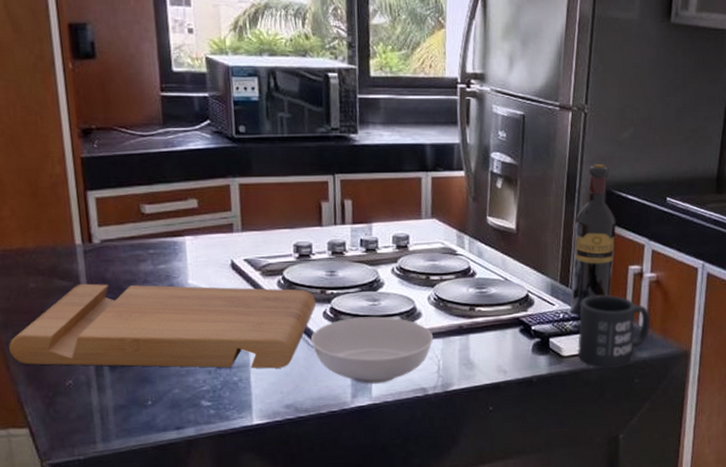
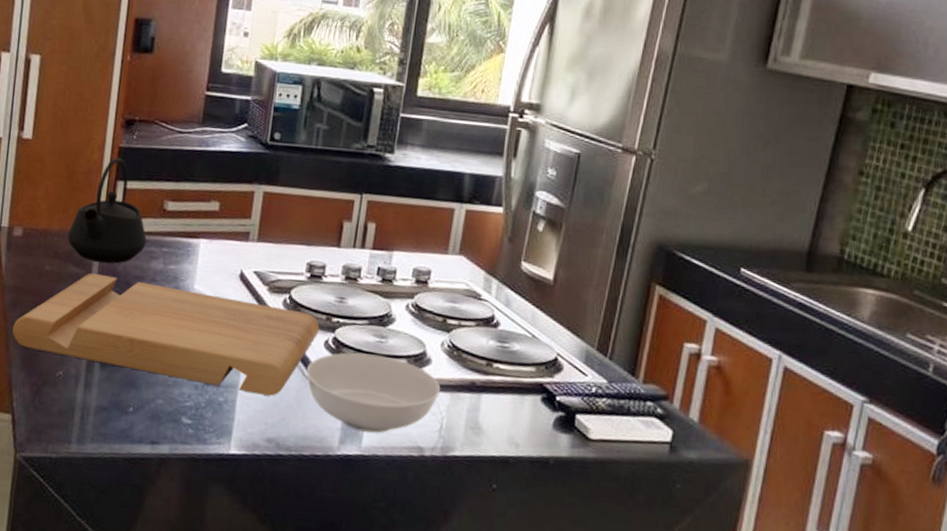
kettle: none [45,169,131,272] -> present [67,158,147,264]
wine bottle: present [570,164,616,316] -> none [606,218,675,394]
mug: present [577,294,651,369] -> none [607,371,705,466]

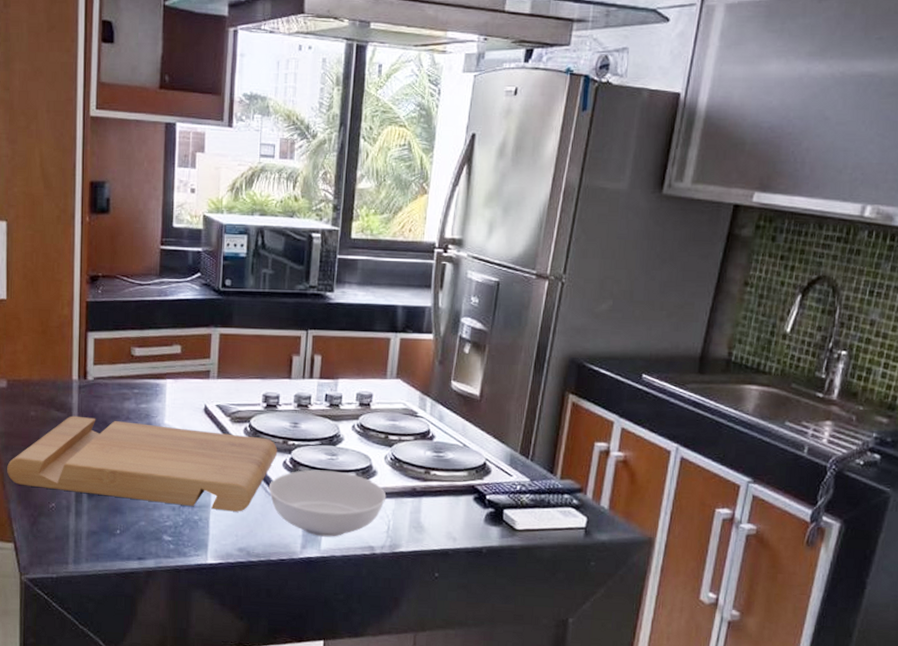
kettle: present [67,158,147,264] -> none [47,312,119,406]

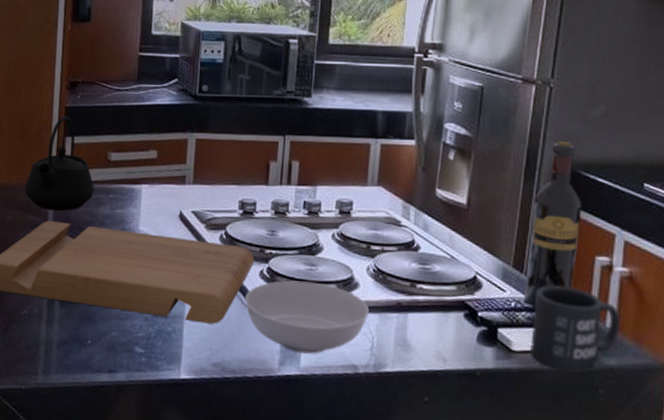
kettle: none [47,312,119,406] -> present [24,117,94,211]
wine bottle: none [529,335,585,490] -> present [524,142,582,307]
mug: none [531,469,614,548] -> present [529,285,620,374]

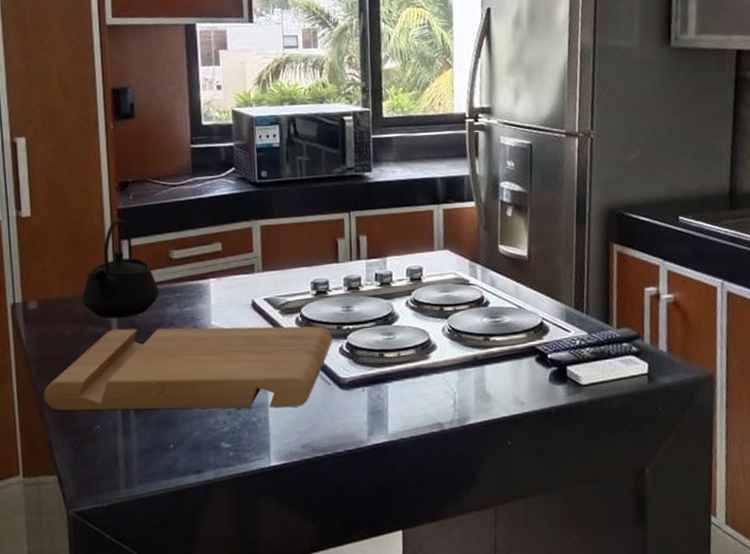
bowl: present [244,280,370,354] -> none [327,350,449,421]
wine bottle: present [524,142,582,307] -> none [586,187,629,342]
mug: present [529,285,620,374] -> none [595,318,671,397]

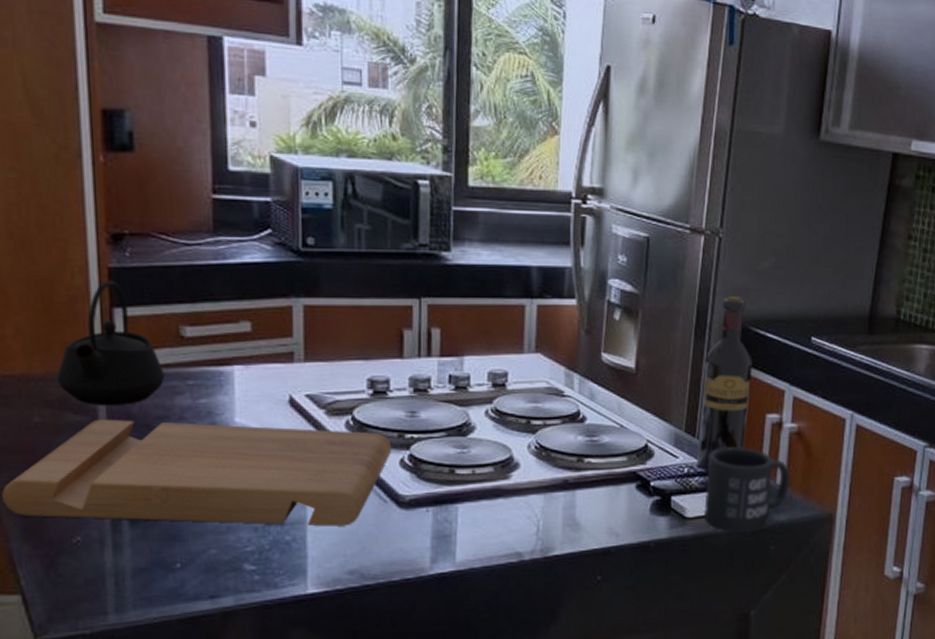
wine bottle: none [586,187,629,342] -> present [697,296,752,471]
mug: none [595,318,671,397] -> present [703,446,790,533]

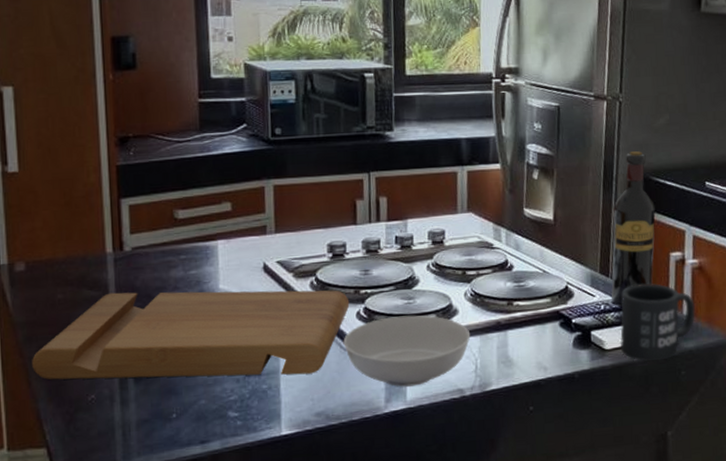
kettle: present [56,281,165,405] -> none [75,176,162,282]
bowl: none [383,466,533,547] -> present [343,315,471,387]

